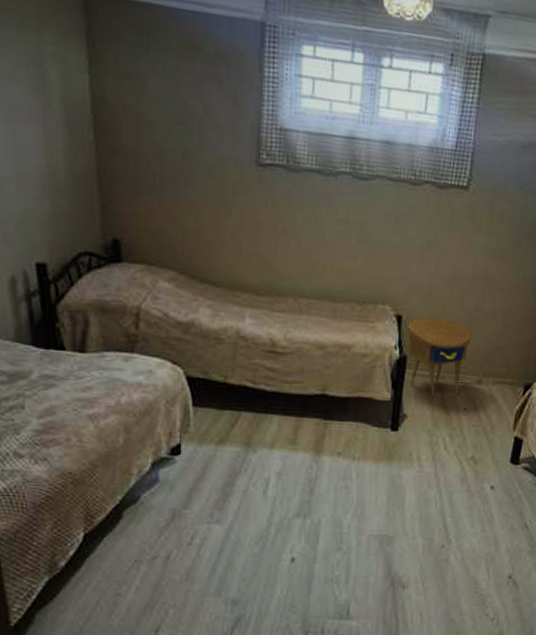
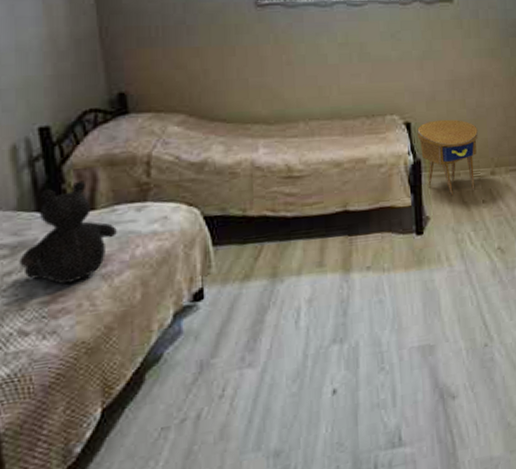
teddy bear: none [16,322,105,418] -> present [19,180,117,285]

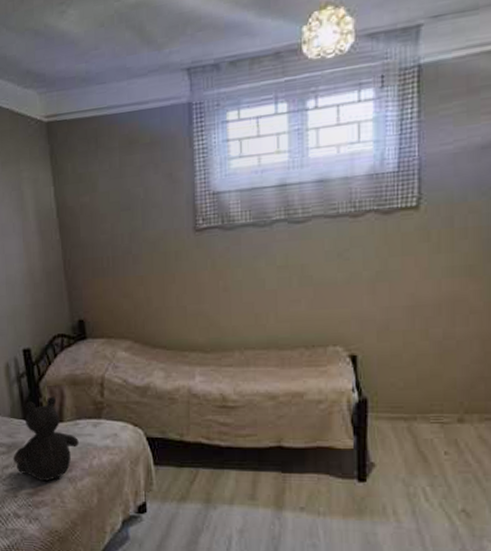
side table: present [417,119,478,196] -> none [364,353,443,443]

